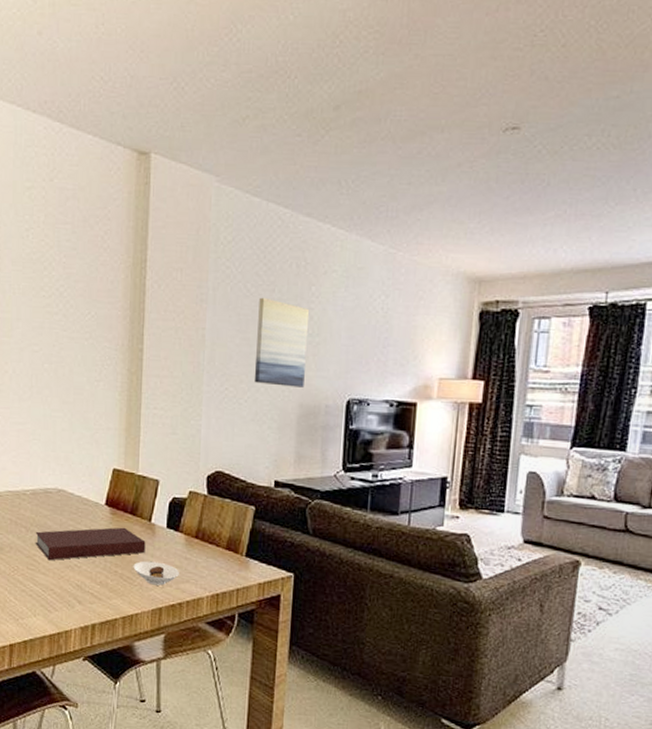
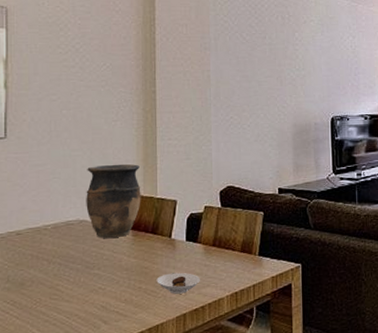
notebook: present [35,527,146,561] -> none [57,246,167,288]
vase: none [65,430,122,514] -> present [86,163,141,239]
wall art: present [254,297,310,388] -> none [254,43,296,111]

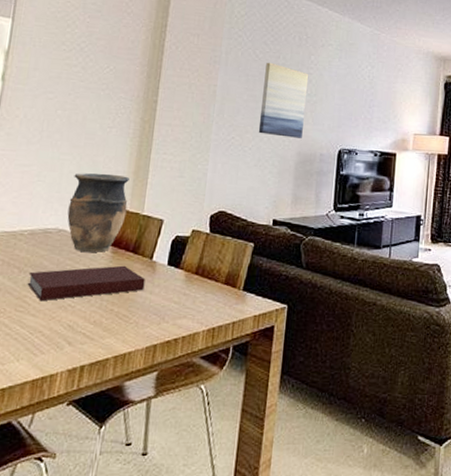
notebook: none [57,246,167,288] -> present [27,265,146,302]
saucer: present [156,272,200,294] -> none [130,298,177,322]
wall art: none [254,43,296,111] -> present [258,62,309,138]

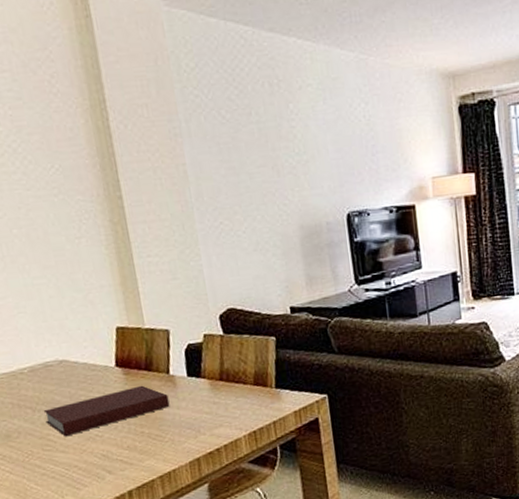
vase: present [67,172,129,253] -> none [56,289,127,380]
wall art: present [258,62,309,138] -> none [237,122,301,212]

